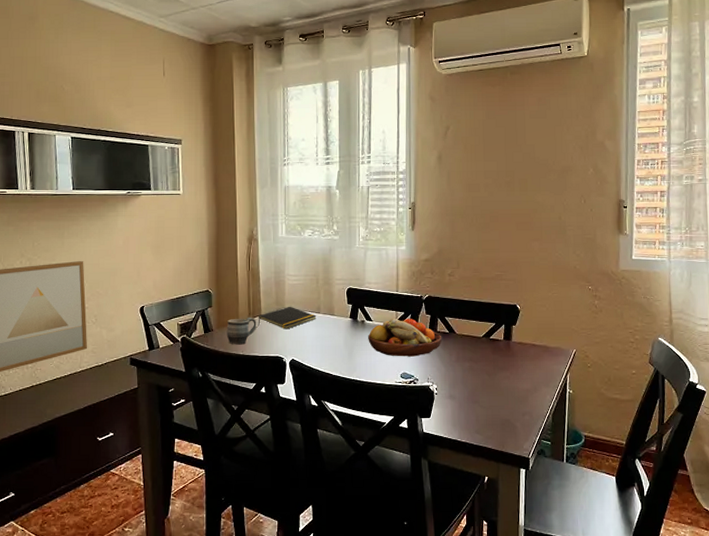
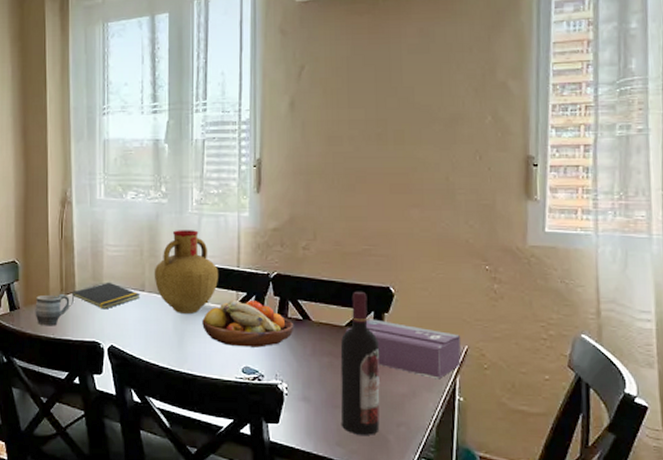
vase: none [328,261,381,331] -> present [154,230,218,314]
wine bottle: none [478,308,509,424] -> present [340,291,380,435]
tissue box: none [482,330,571,377] -> present [345,319,461,380]

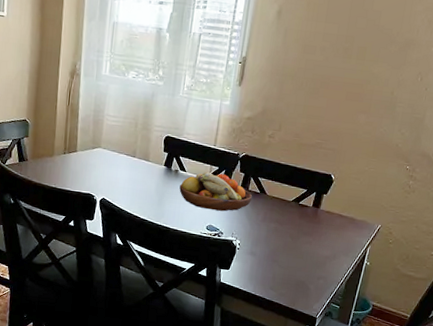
mug: present [35,294,70,326] -> none [40,151,71,178]
notepad: present [71,282,140,310] -> none [72,146,132,169]
vase: present [154,230,218,314] -> none [144,109,198,180]
wine bottle: present [340,291,380,435] -> none [276,175,315,284]
tissue box: present [345,319,461,380] -> none [291,197,377,248]

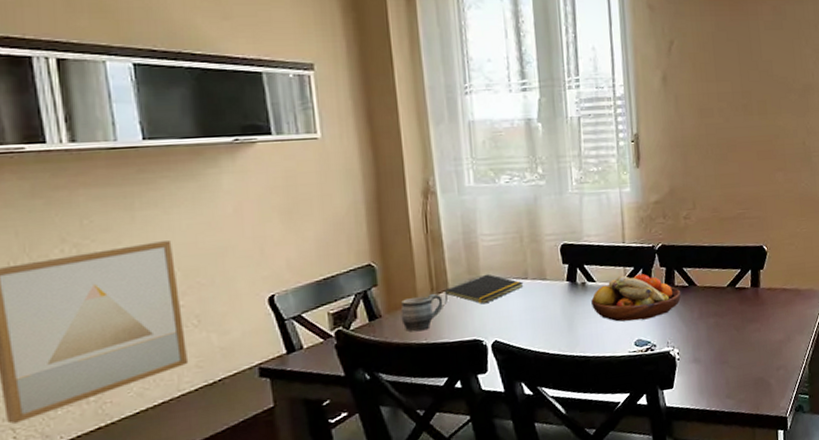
mug: none [40,151,71,178] -> present [400,294,443,332]
notepad: none [72,146,132,169] -> present [444,274,524,304]

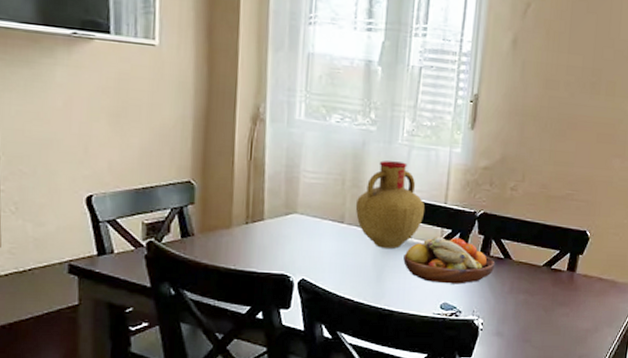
mug: present [400,294,443,332] -> none [213,221,257,257]
notepad: present [444,274,524,304] -> none [258,211,339,241]
vase: none [536,210,605,297] -> present [355,160,425,249]

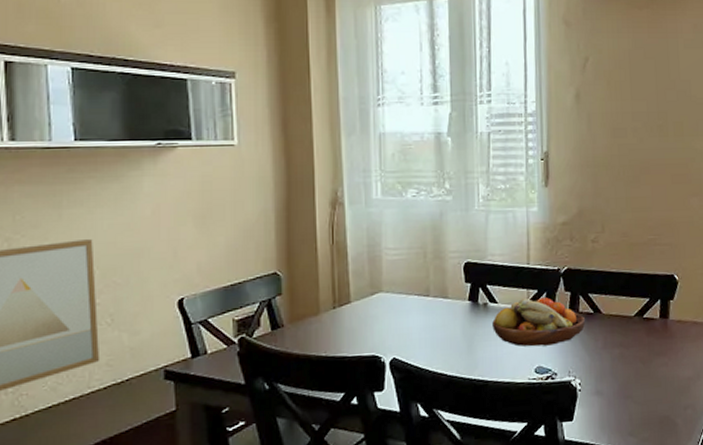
vase: present [355,160,425,249] -> none [439,228,508,317]

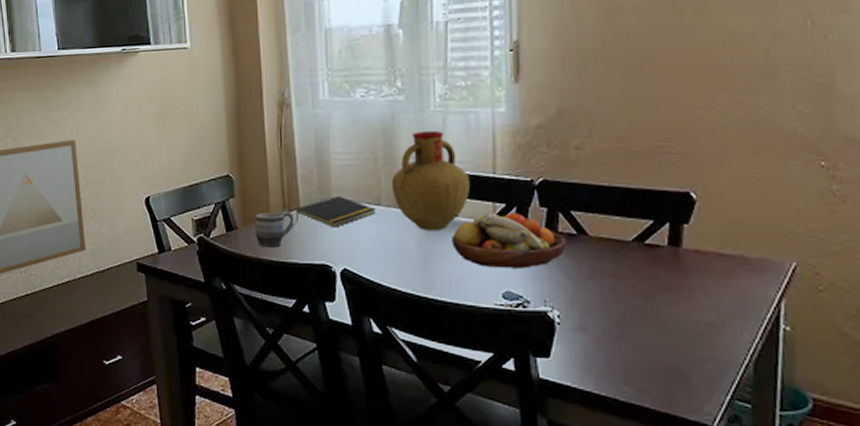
mug: none [302,306,344,344] -> present [254,211,294,248]
notepad: none [345,288,425,320] -> present [295,195,376,228]
vase: none [439,228,508,317] -> present [391,131,470,230]

